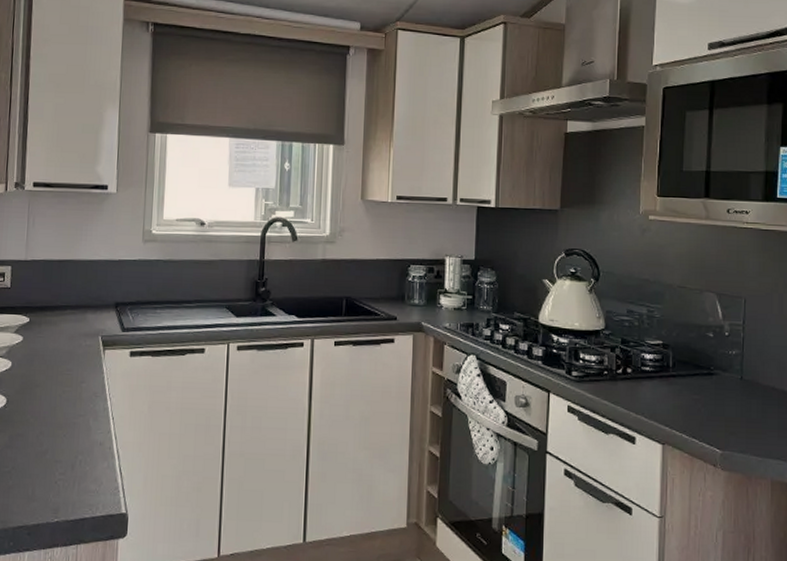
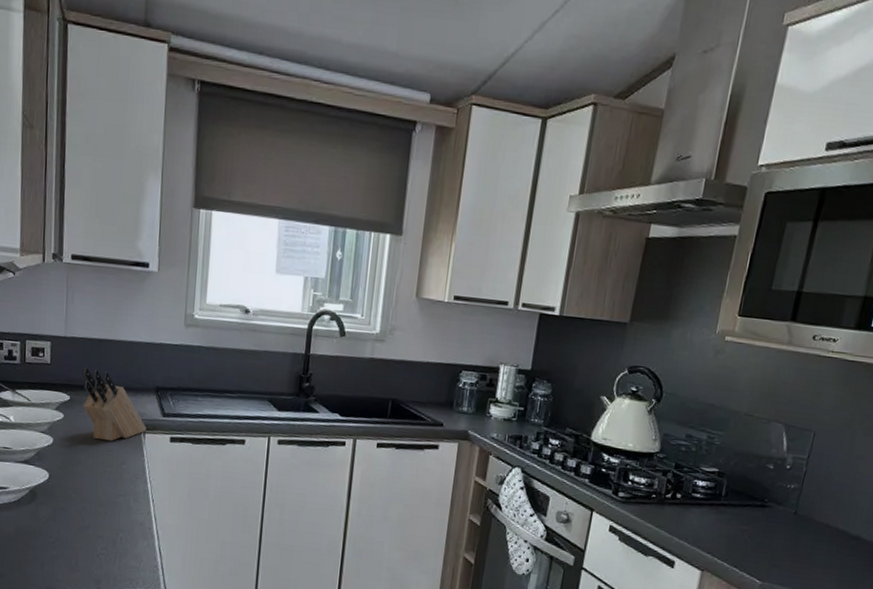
knife block: none [42,289,106,361] -> present [82,368,146,442]

